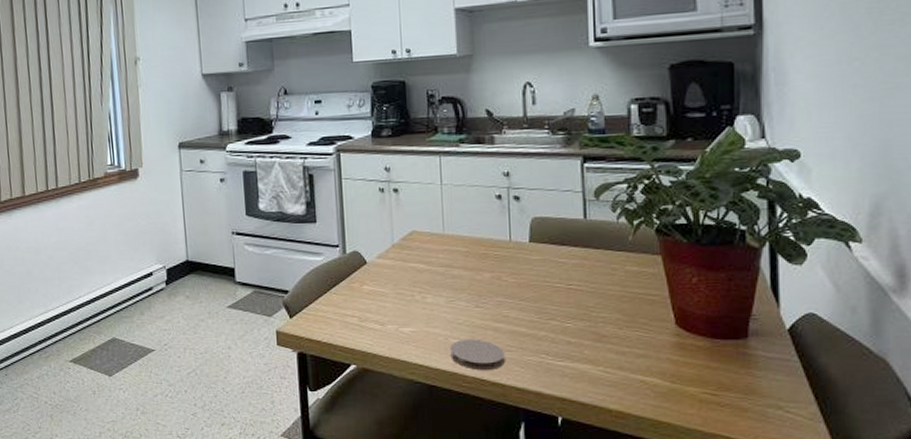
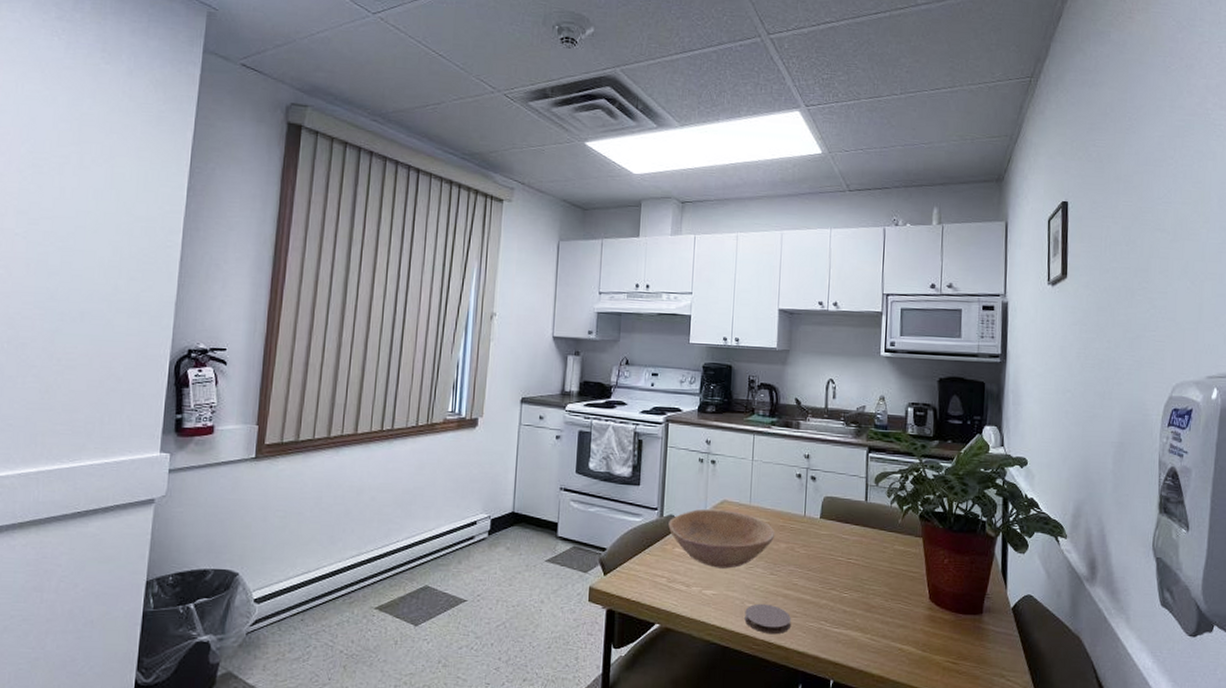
bowl: none [353,242,476,304] -> present [668,509,774,569]

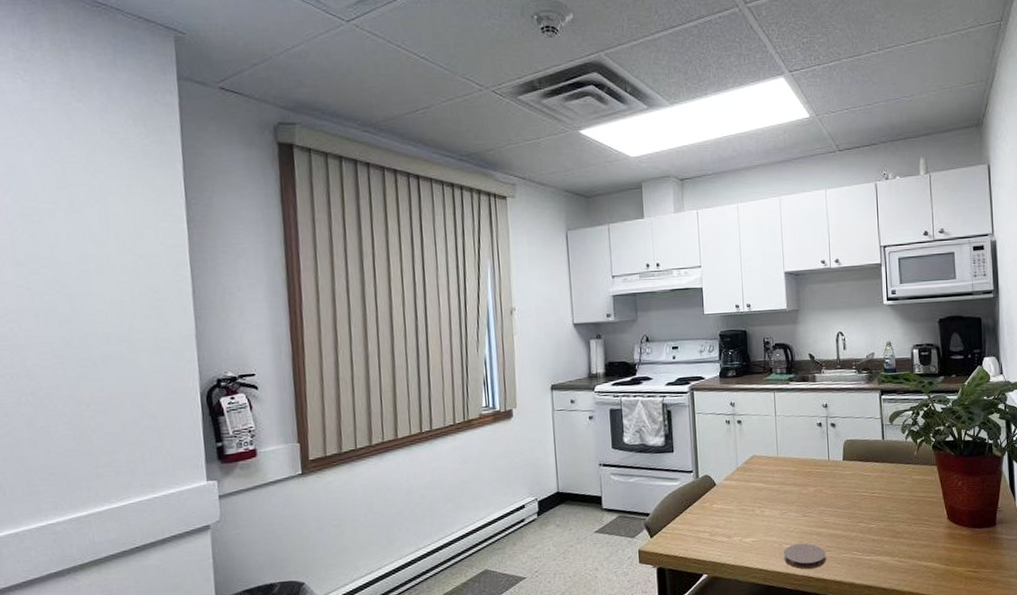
bowl: present [668,509,774,569] -> none [704,464,803,518]

